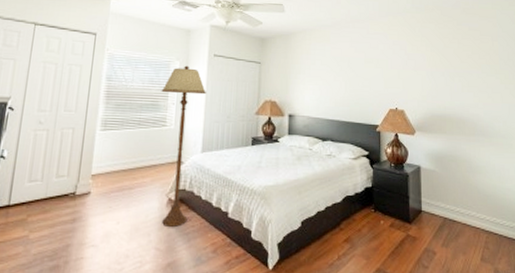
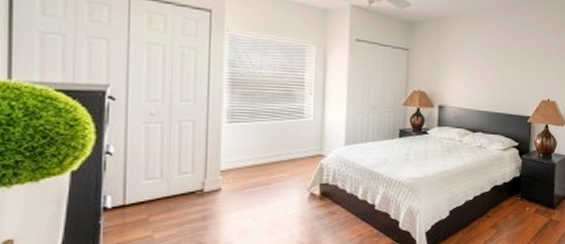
floor lamp: present [161,65,206,227] -> none [296,51,348,221]

